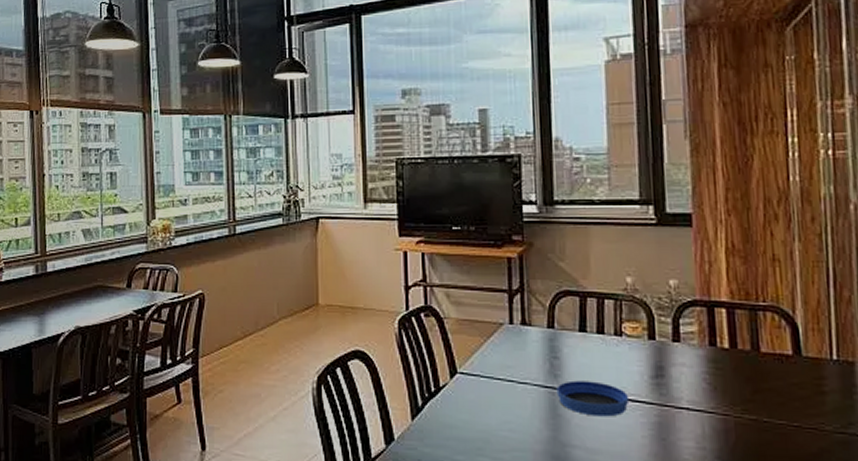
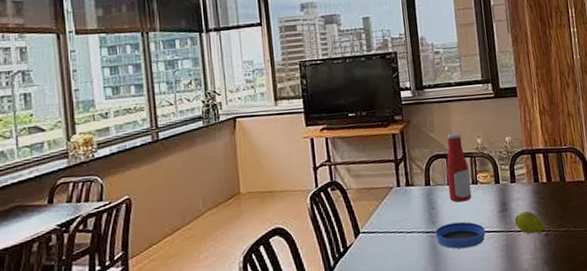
bottle: none [578,265,613,356] -> present [446,133,472,203]
fruit: none [674,382,725,423] -> present [514,211,548,237]

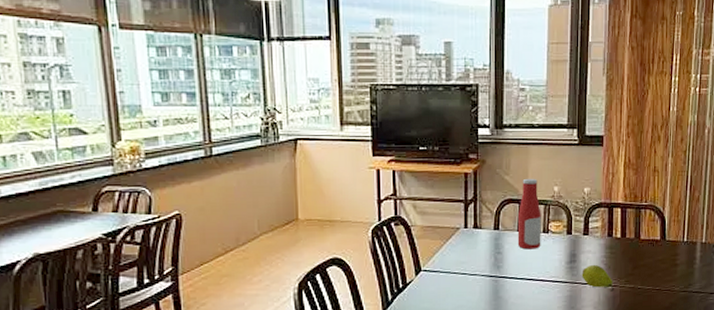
bowl: present [435,221,486,249] -> none [498,269,551,296]

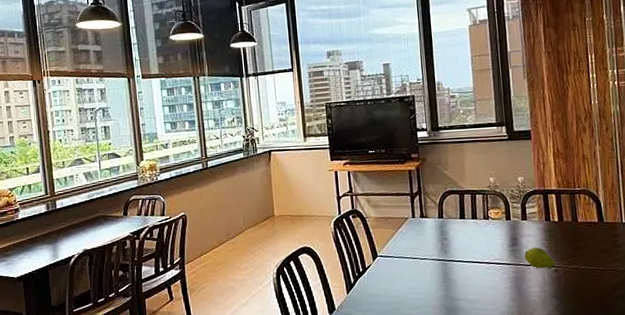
bottle: present [517,178,541,250] -> none [458,171,483,235]

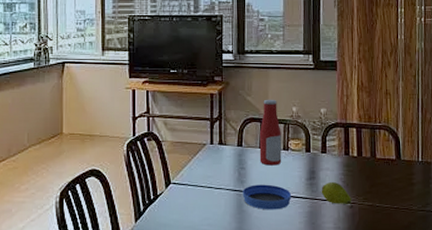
bowl: none [446,252,496,277] -> present [242,184,292,210]
bottle: none [458,171,483,235] -> present [259,99,282,166]

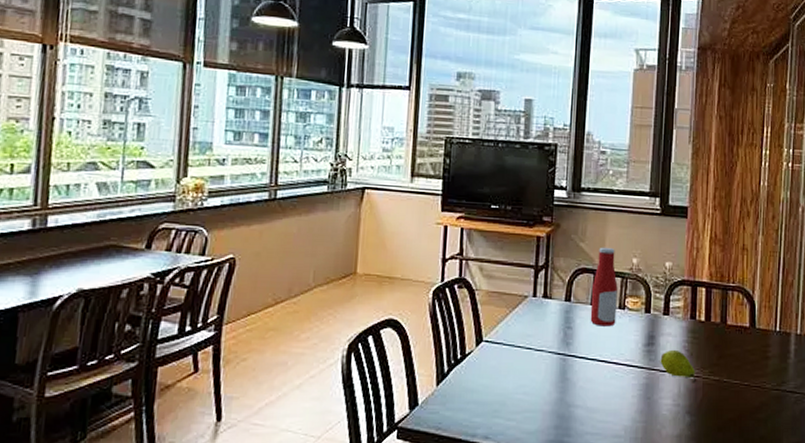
bowl: present [242,184,292,210] -> none [567,348,626,380]

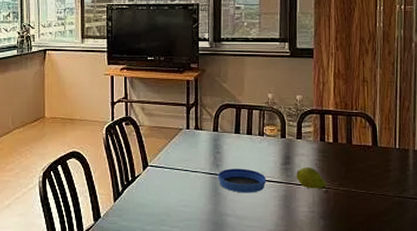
bowl: none [567,348,626,380] -> present [218,168,267,193]
bottle: present [590,247,618,327] -> none [234,86,257,150]

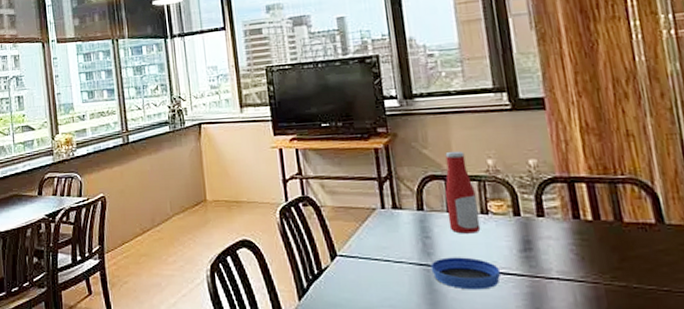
bottle: none [234,86,257,150] -> present [444,151,481,234]
fruit: present [296,166,327,194] -> none [543,253,595,290]

